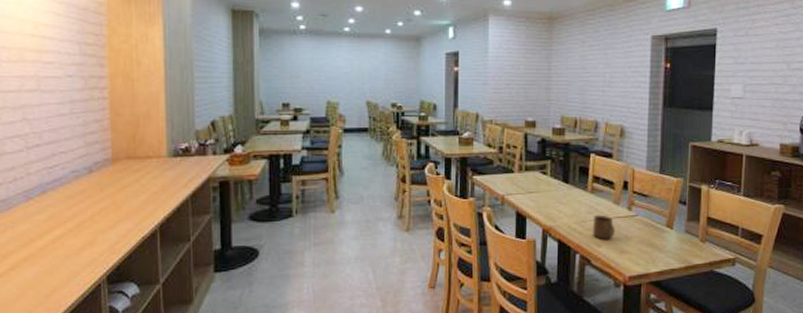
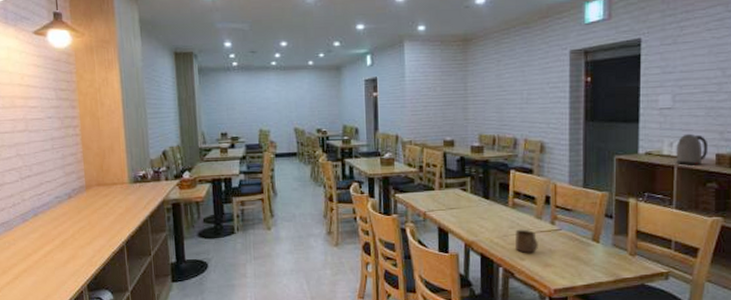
kettle: none [745,123,774,154] -> present [676,133,709,165]

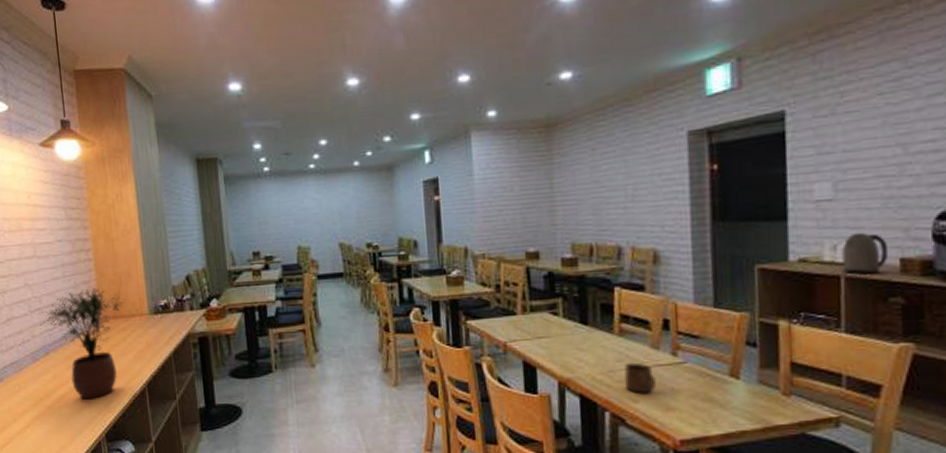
potted plant: none [28,159,107,255] -> present [38,287,124,400]

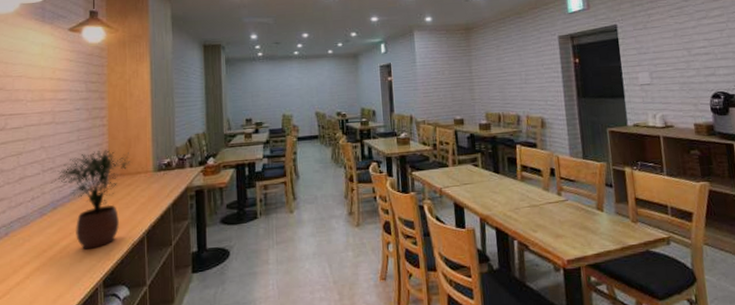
cup: present [623,362,656,393] -> none [525,201,548,225]
kettle: present [842,232,889,275] -> none [659,106,687,135]

